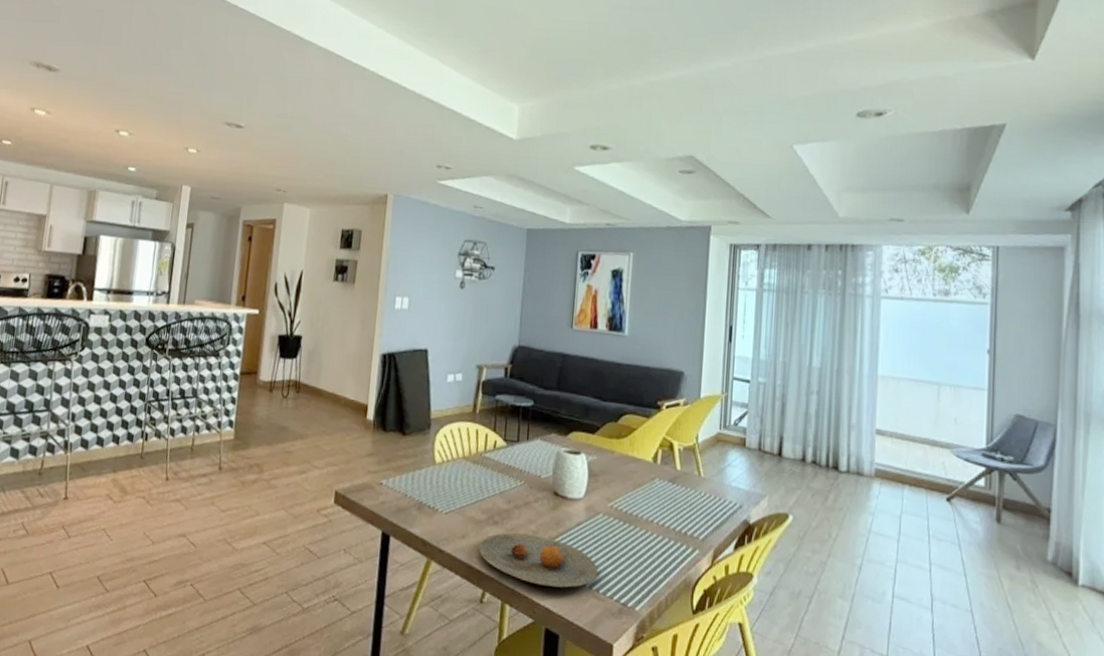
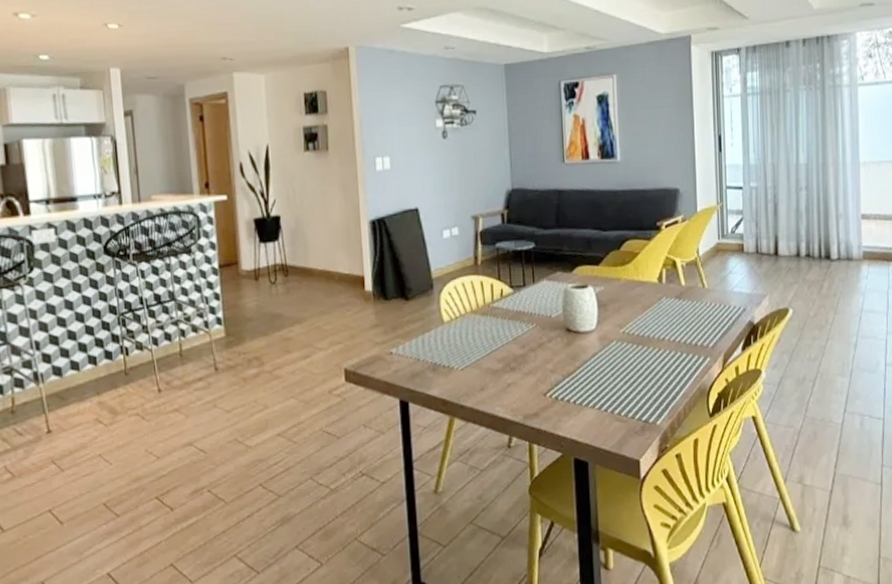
plate: present [478,532,598,588] -> none [499,373,618,420]

